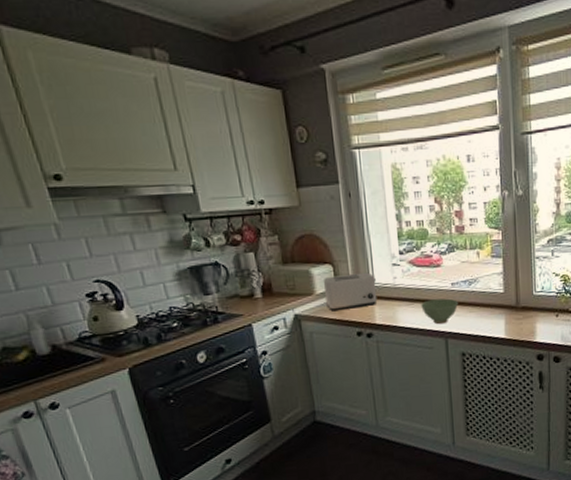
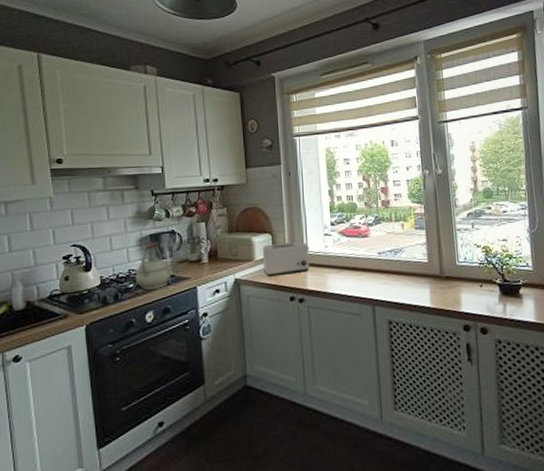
kettle: none [177,275,221,330] -> present [135,242,172,291]
bowl: present [421,298,458,324] -> none [350,267,385,291]

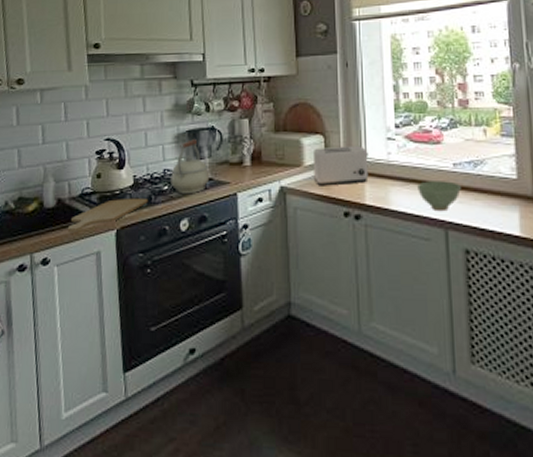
chopping board: none [37,295,115,332] -> present [67,197,148,233]
bowl: none [350,267,385,291] -> present [417,181,461,210]

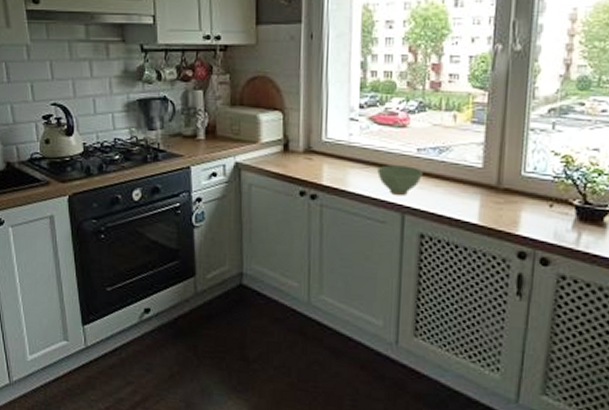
chopping board: present [67,197,148,233] -> none [19,165,99,197]
kettle: present [170,139,210,194] -> none [122,109,162,165]
toaster: present [312,145,369,186] -> none [270,124,329,165]

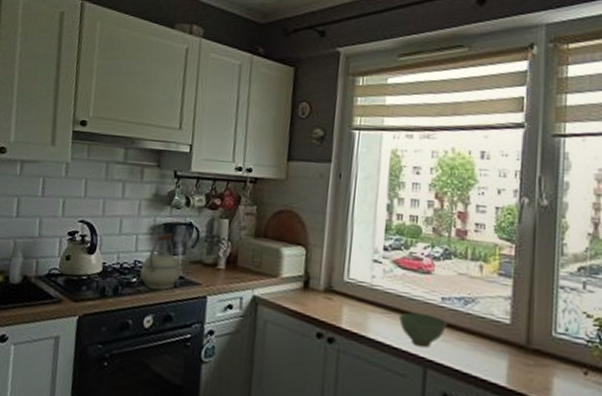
kettle: none [122,109,162,165] -> present [139,233,181,291]

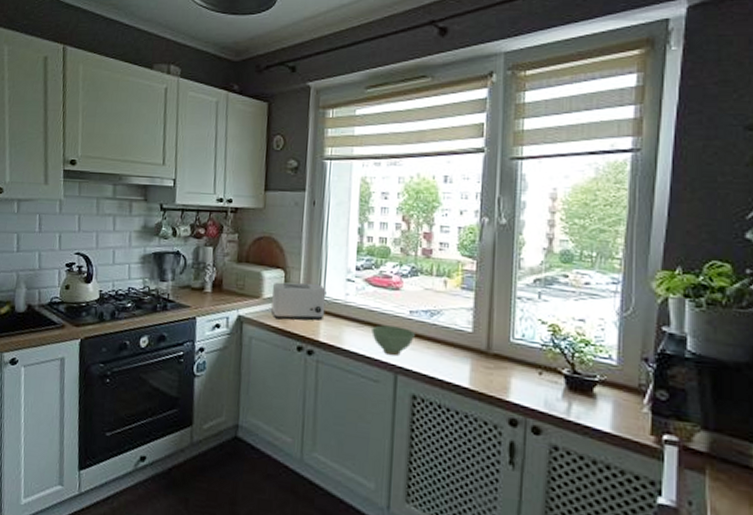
kettle: present [139,233,181,291] -> none [134,261,172,314]
toaster: none [289,260,351,305] -> present [271,282,327,320]

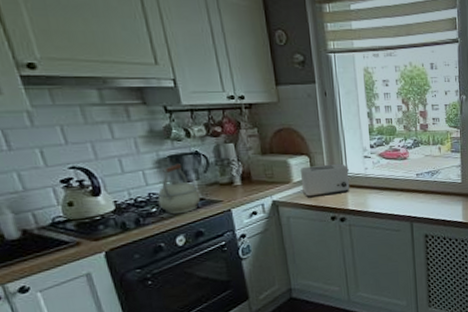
kettle: none [134,261,172,314] -> present [157,164,201,215]
bowl: present [371,325,415,355] -> none [389,187,422,209]

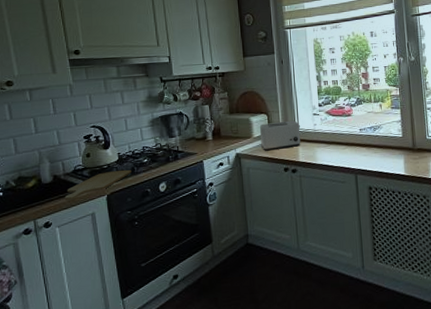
chopping board: none [43,220,136,261] -> present [64,169,132,201]
kettle: present [157,164,201,215] -> none [149,122,181,165]

